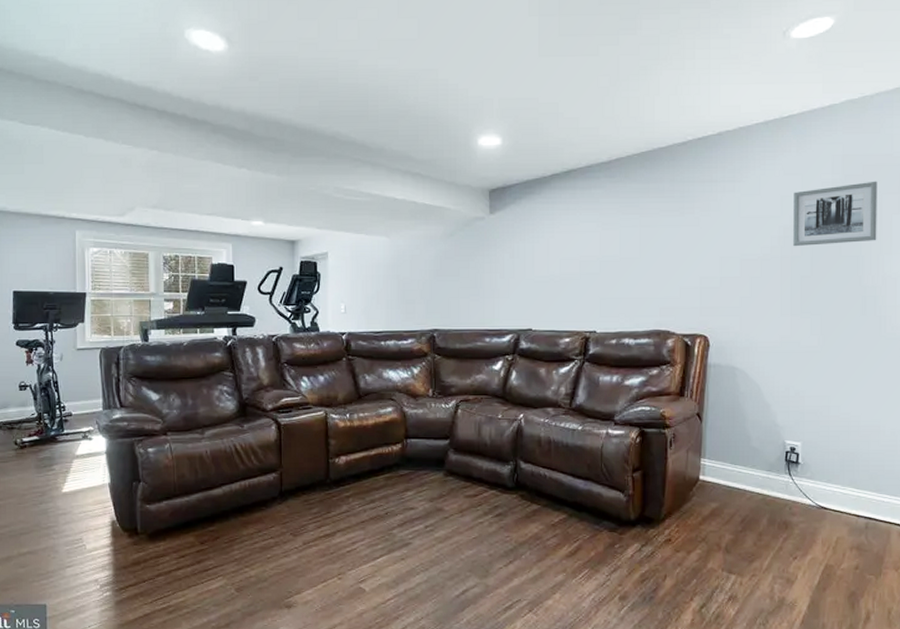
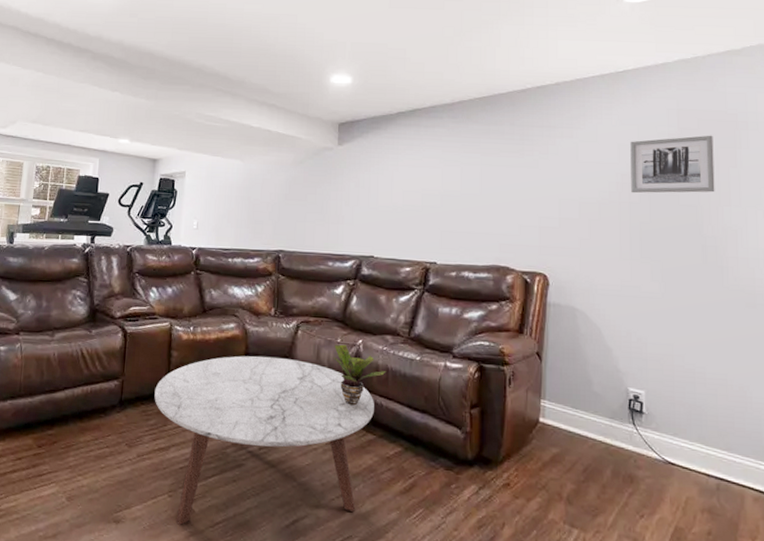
coffee table: none [315,437,538,604] -> present [154,355,374,525]
potted plant: none [494,420,549,479] -> present [333,344,386,406]

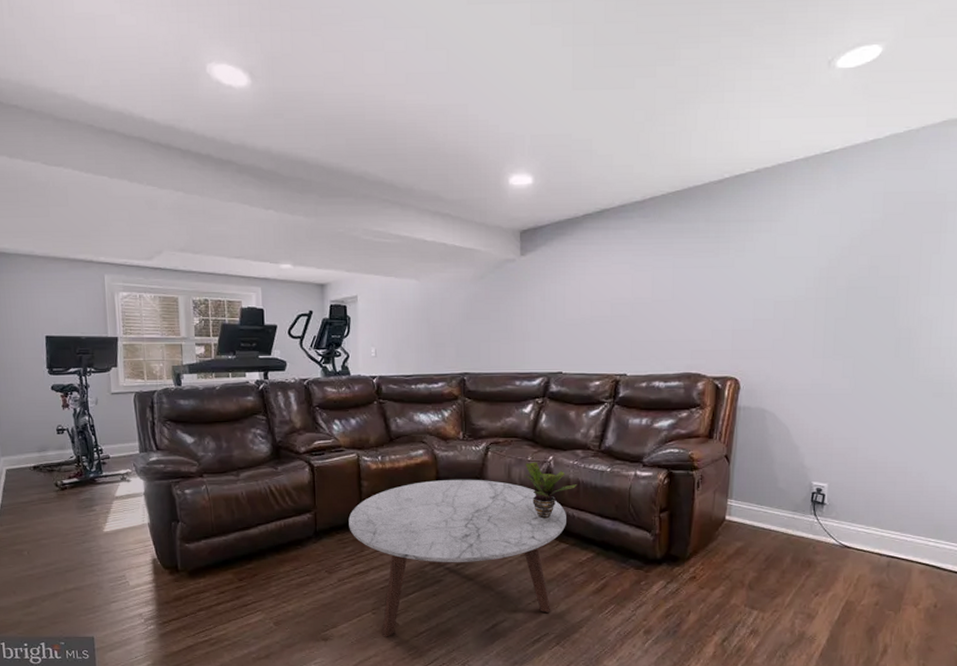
wall art: present [630,135,715,194] -> none [829,219,919,288]

